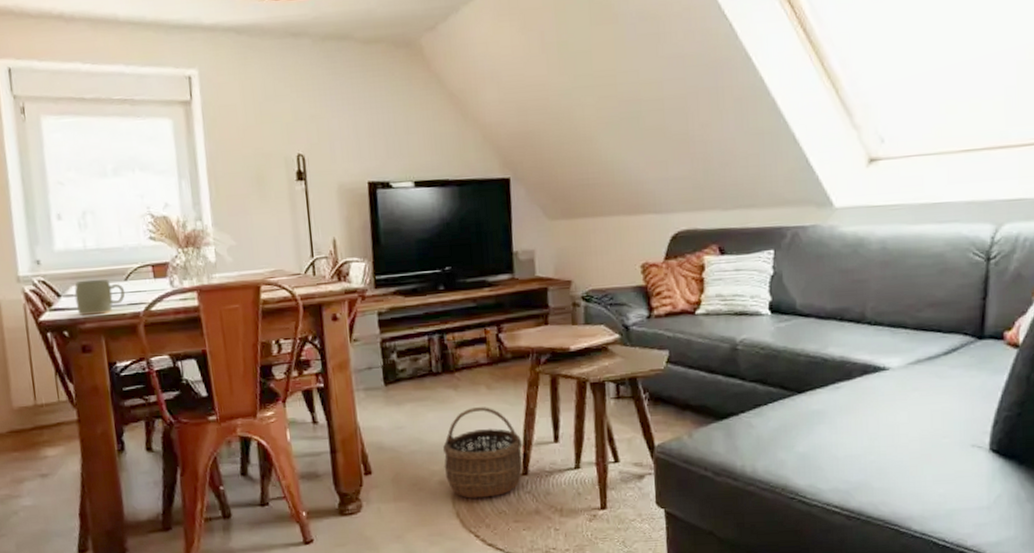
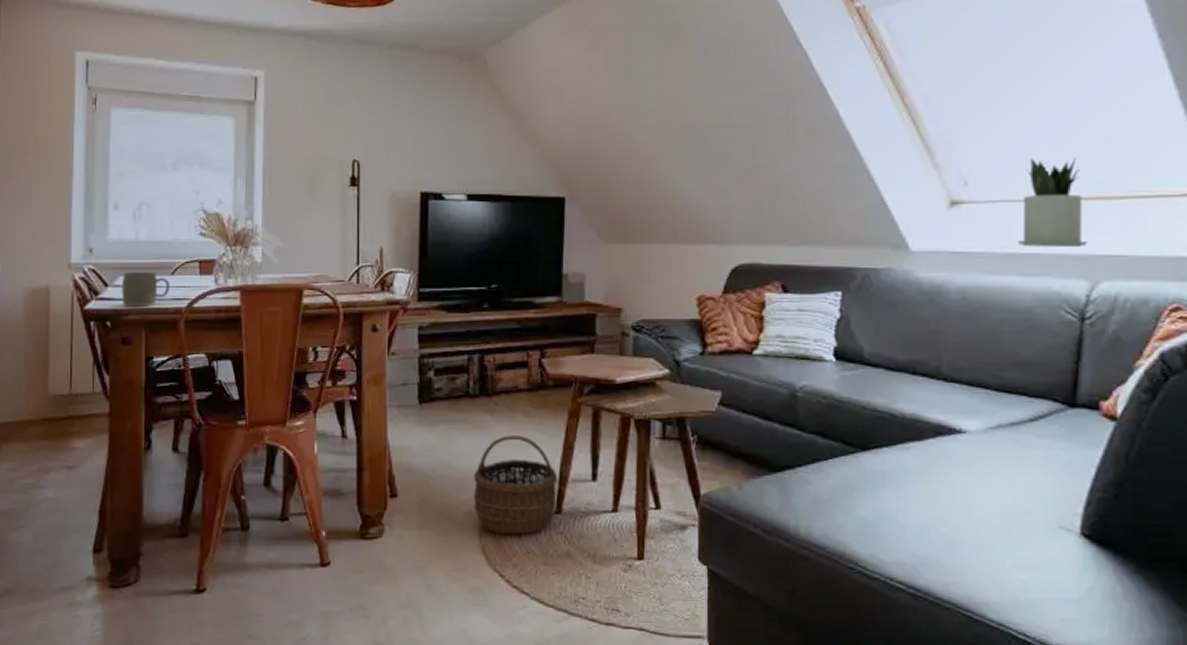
planter: none [930,110,992,197] -> present [1018,157,1088,247]

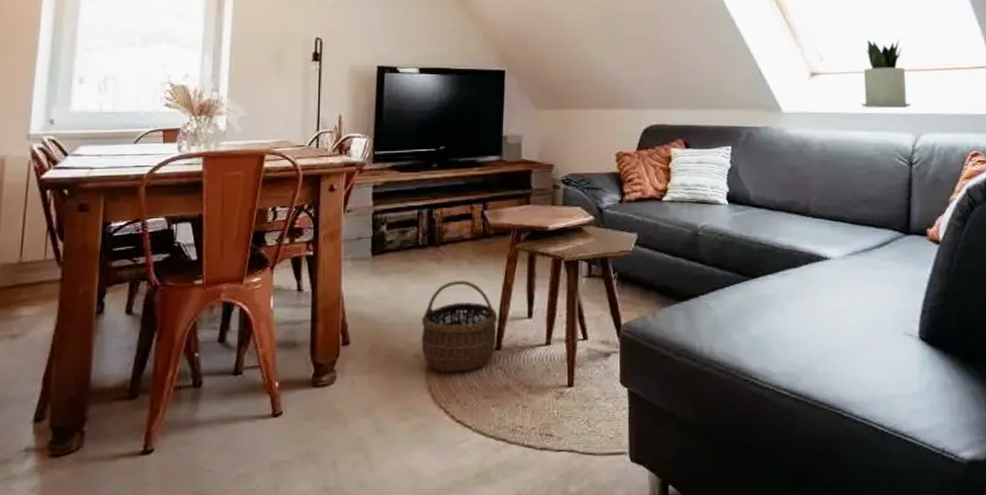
mug: present [121,271,171,308] -> none [81,141,133,176]

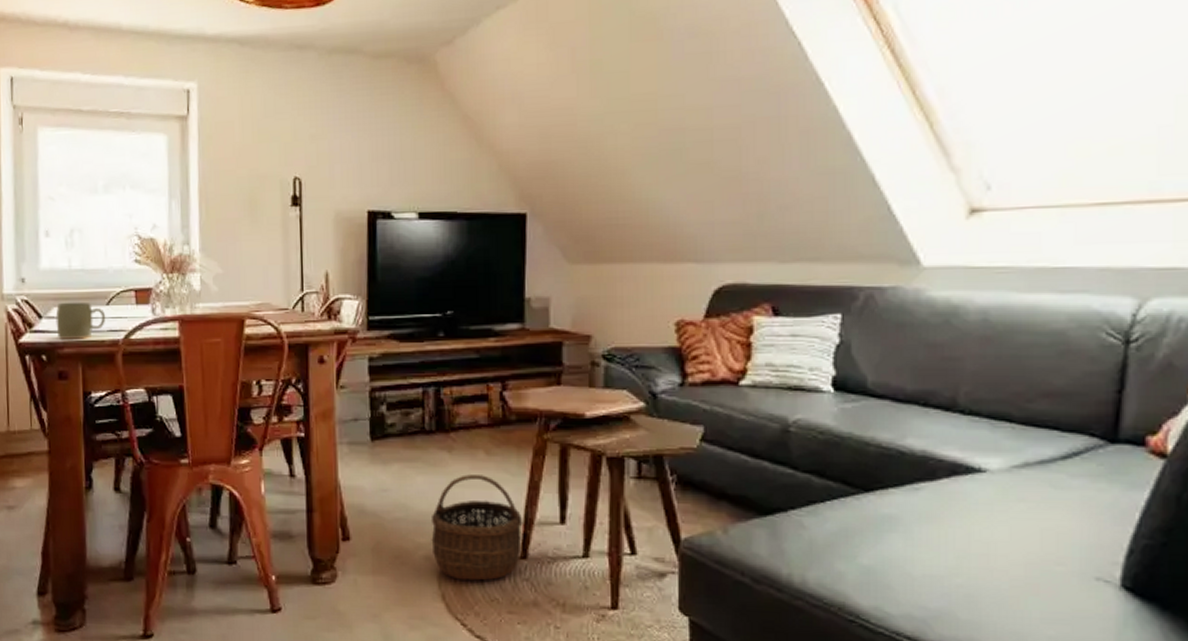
mug: none [81,141,133,176] -> present [55,302,106,341]
planter: present [861,39,911,108] -> none [1050,154,1135,260]

